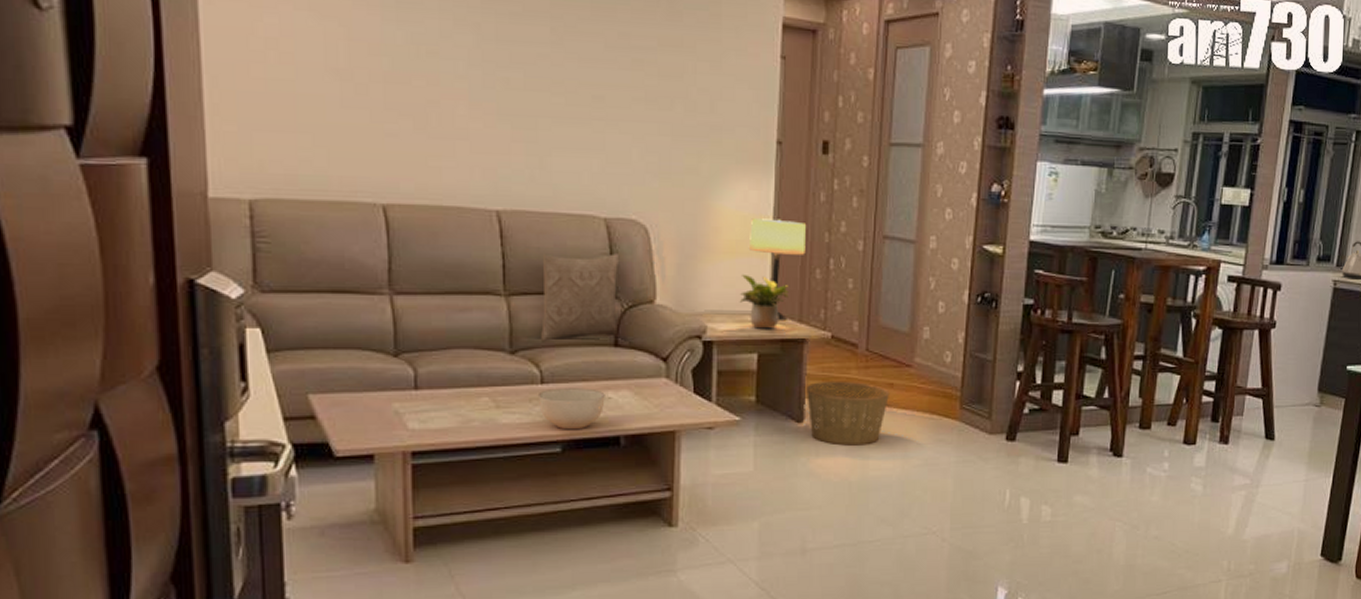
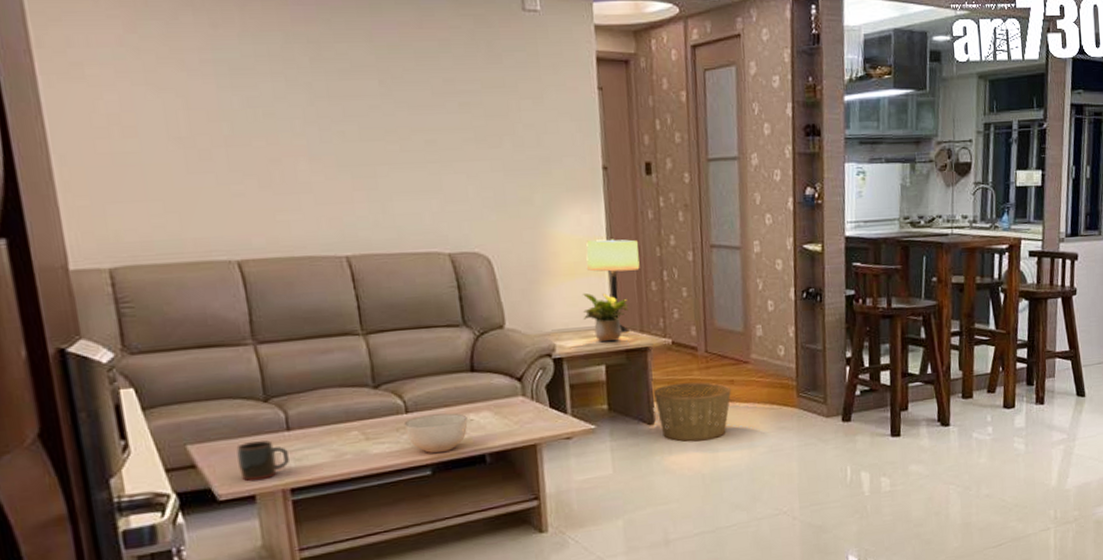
mug: none [360,398,413,438] -> present [236,440,289,481]
pillow: present [541,253,620,342] -> none [395,285,473,375]

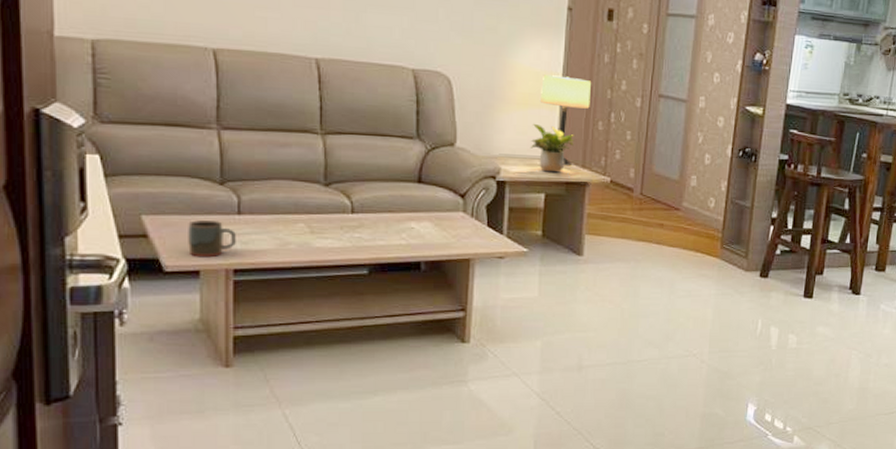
bowl: present [403,413,468,454] -> none [348,218,409,255]
basket: present [654,382,732,442] -> none [587,220,661,277]

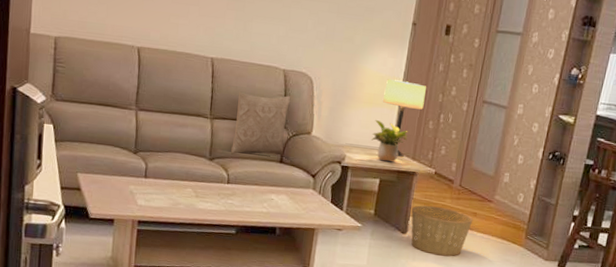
mug: present [188,220,236,257] -> none [107,180,142,209]
pillow: none [353,98,425,177] -> present [231,91,291,156]
basket: none [587,220,661,277] -> present [411,205,474,257]

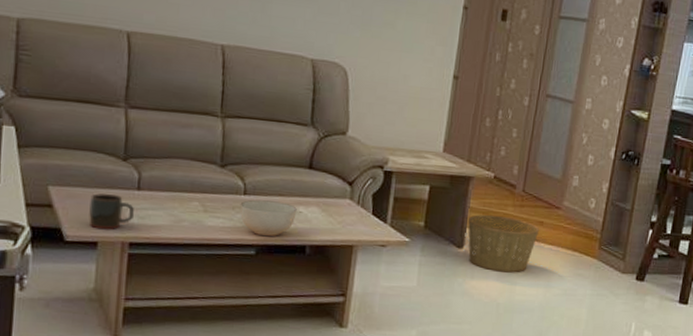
mug: none [107,180,142,209] -> present [88,193,134,229]
bowl: none [224,188,270,219] -> present [240,200,297,237]
pillow: present [231,91,291,156] -> none [248,84,321,161]
potted plant: present [371,119,408,162] -> none [418,116,462,166]
table lamp: present [382,79,427,158] -> none [430,70,482,161]

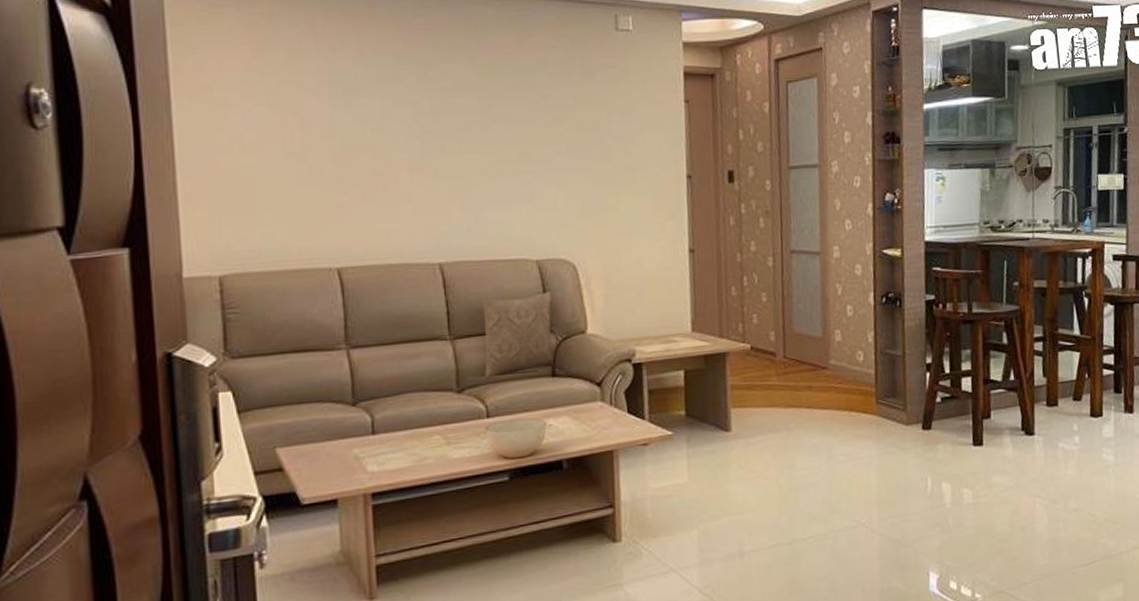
mug: present [88,193,134,229] -> none [323,444,372,485]
pillow: none [248,84,321,161] -> present [483,291,554,379]
basket: present [468,214,540,273] -> none [732,388,810,450]

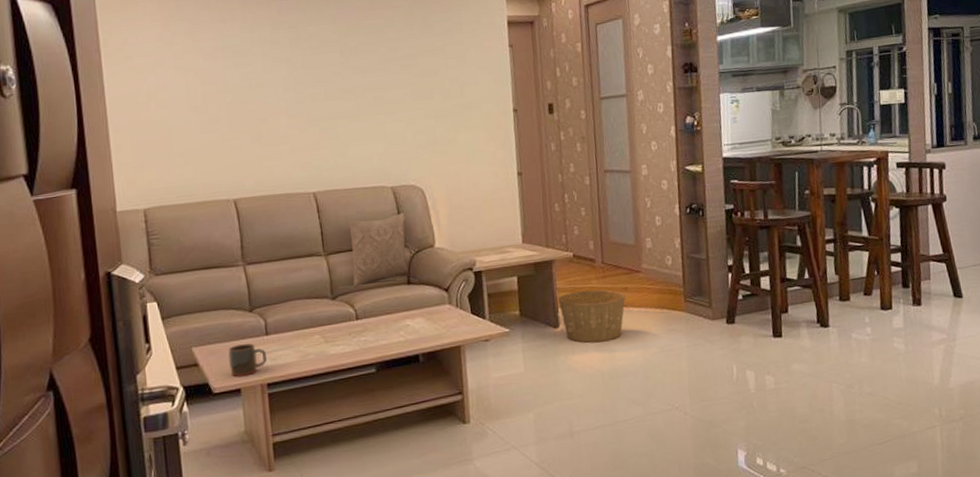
mug: none [323,444,372,485] -> present [228,343,267,377]
bowl: present [484,418,547,459] -> none [354,319,405,354]
basket: none [732,388,810,450] -> present [558,289,626,343]

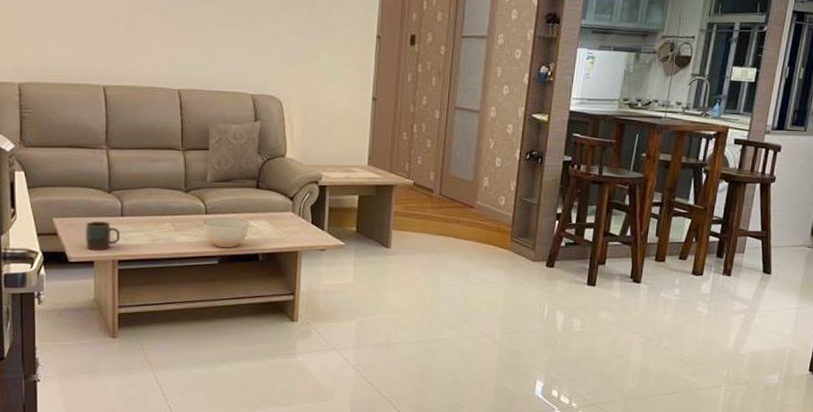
bowl: none [354,319,405,354] -> present [203,218,249,248]
basket: present [558,289,626,343] -> none [394,217,457,267]

